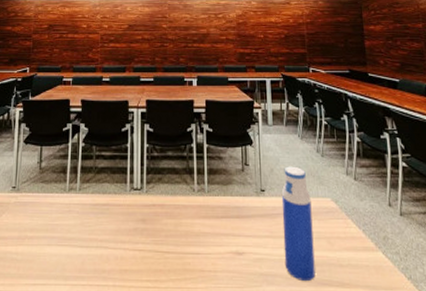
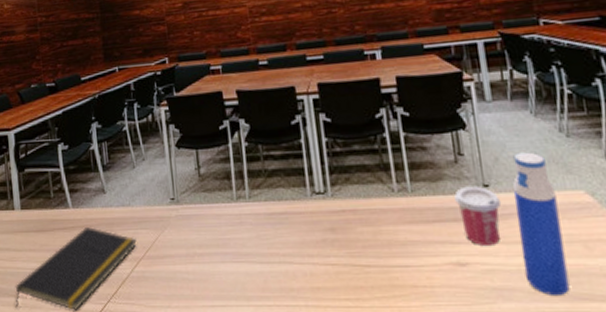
cup: none [239,190,273,238] -> present [454,185,502,245]

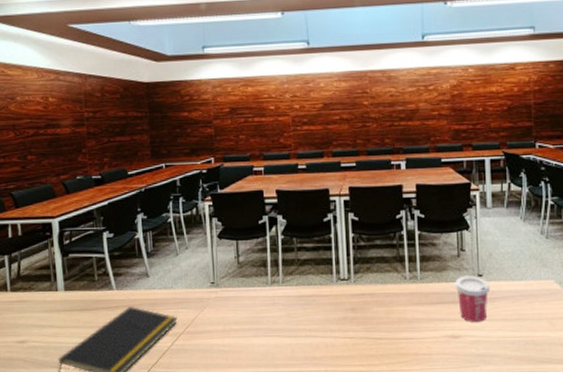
water bottle: present [513,152,570,295] -> none [500,249,535,359]

